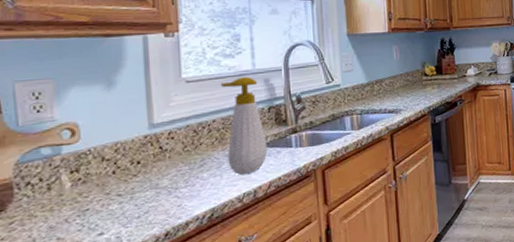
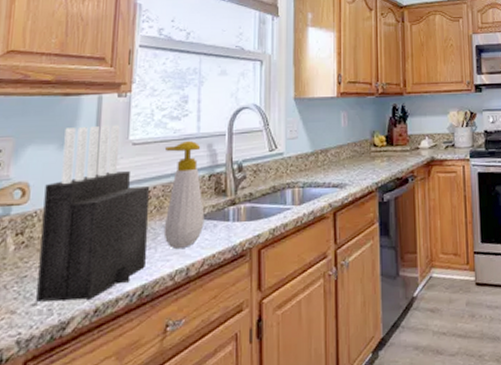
knife block: none [96,64,212,232] -> present [36,124,150,302]

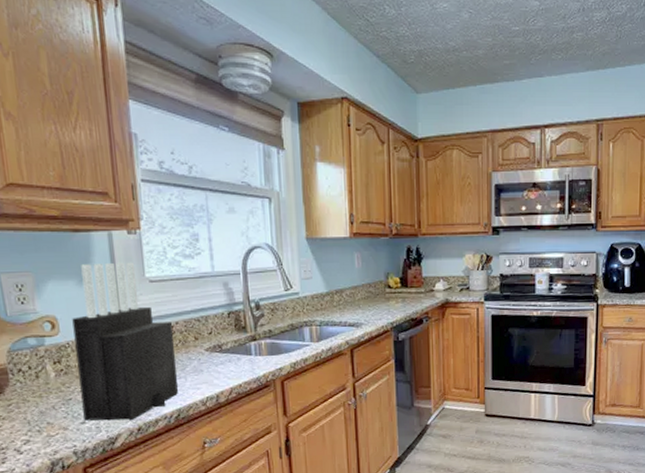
soap bottle: present [163,140,205,250] -> none [181,278,229,380]

